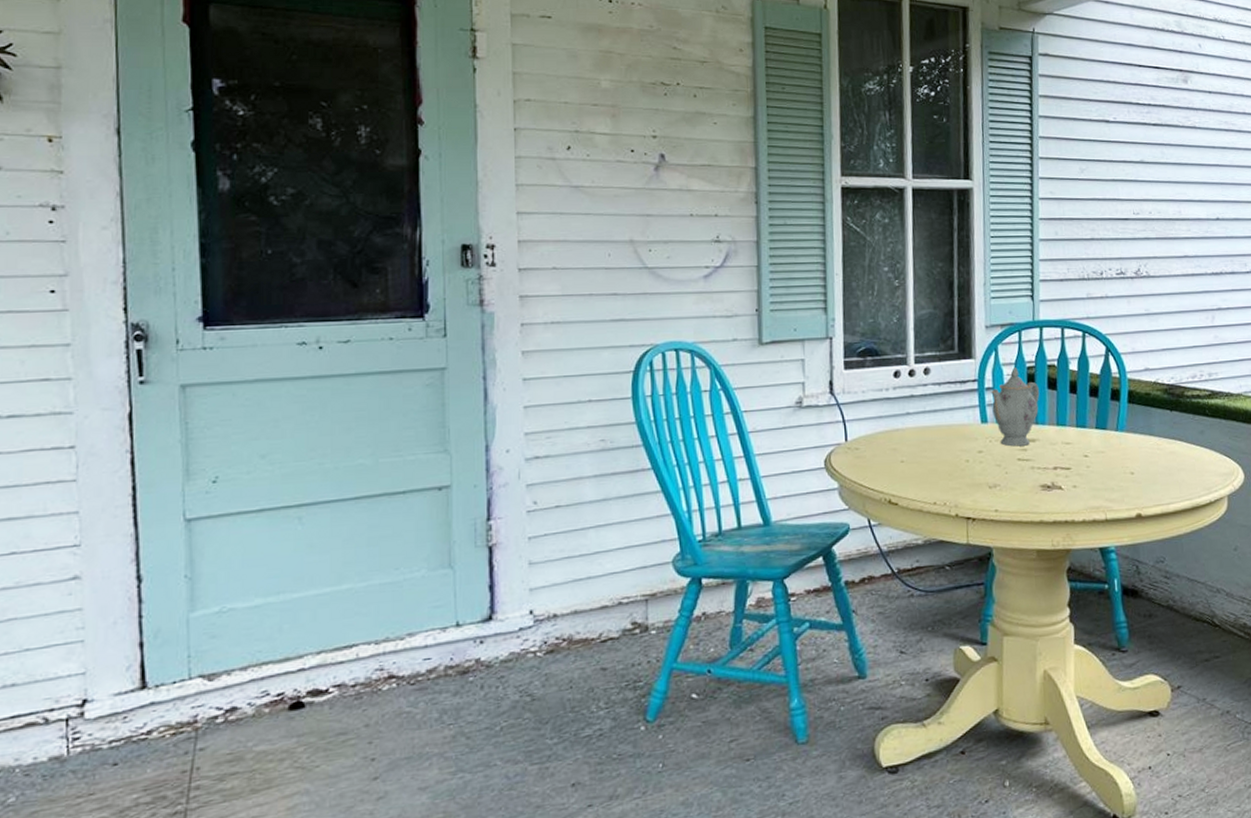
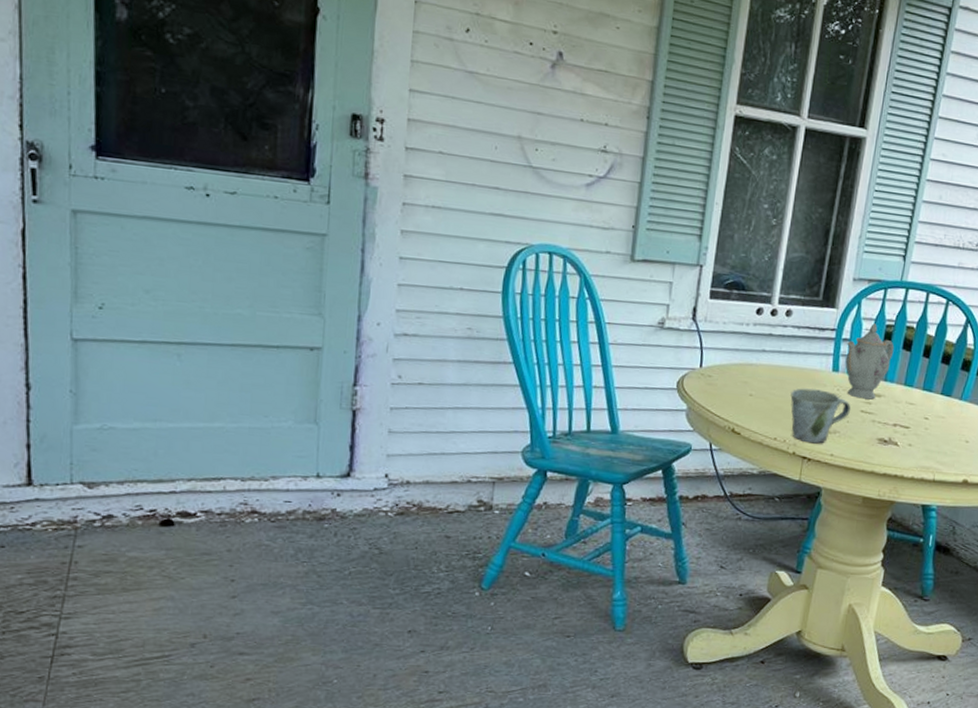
mug: none [943,443,1007,502] -> present [790,388,851,444]

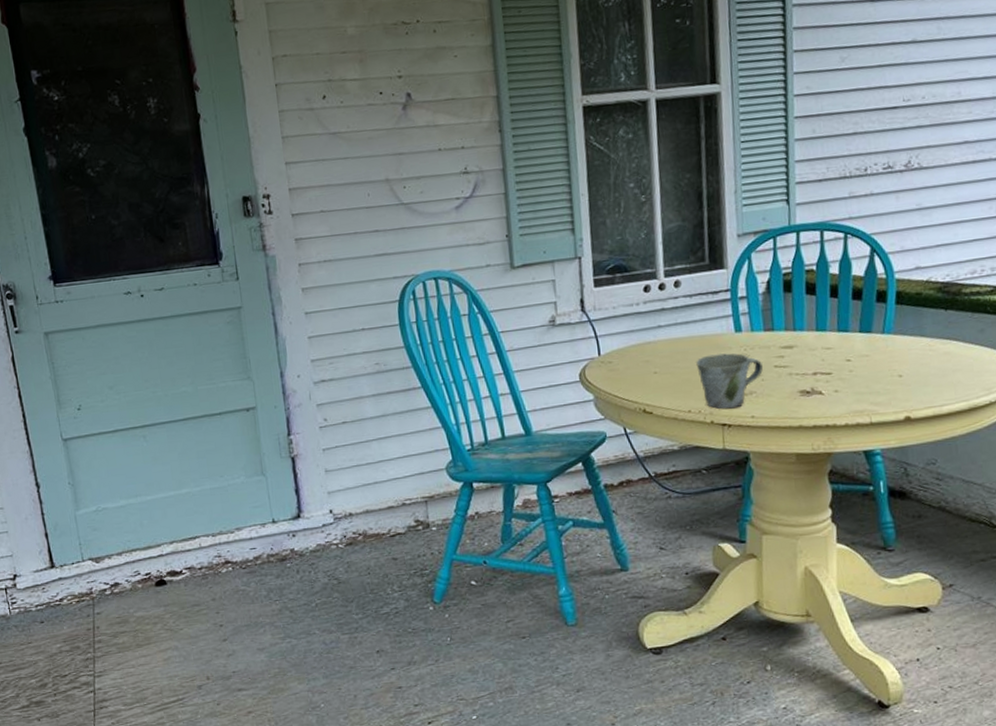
teapot: present [845,323,894,400] -> none [743,275,798,354]

